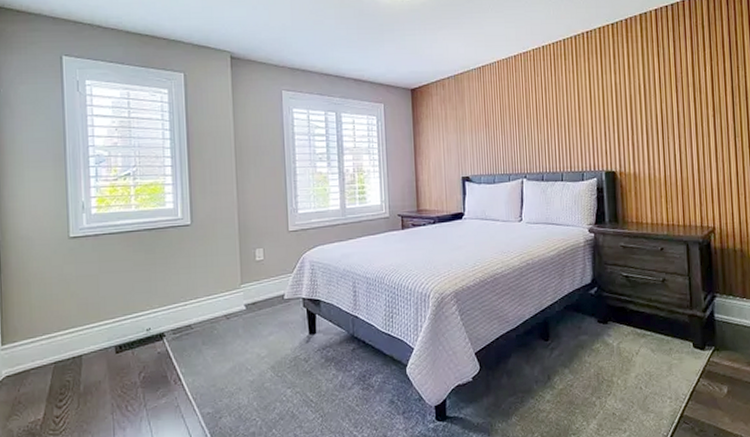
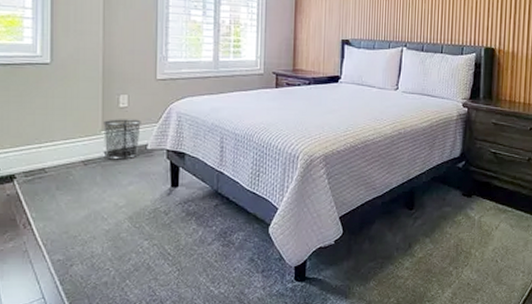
waste bin: none [242,271,277,312] -> present [103,119,141,160]

